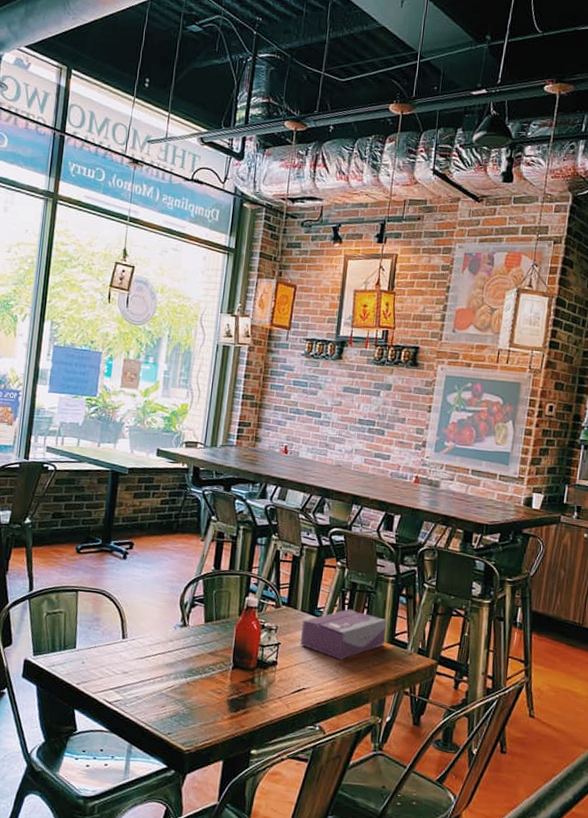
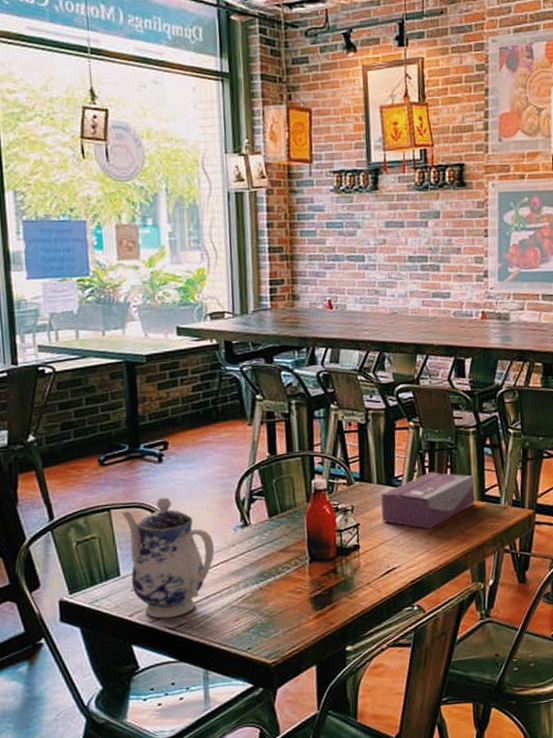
teapot: none [83,588,156,693] -> present [122,497,215,619]

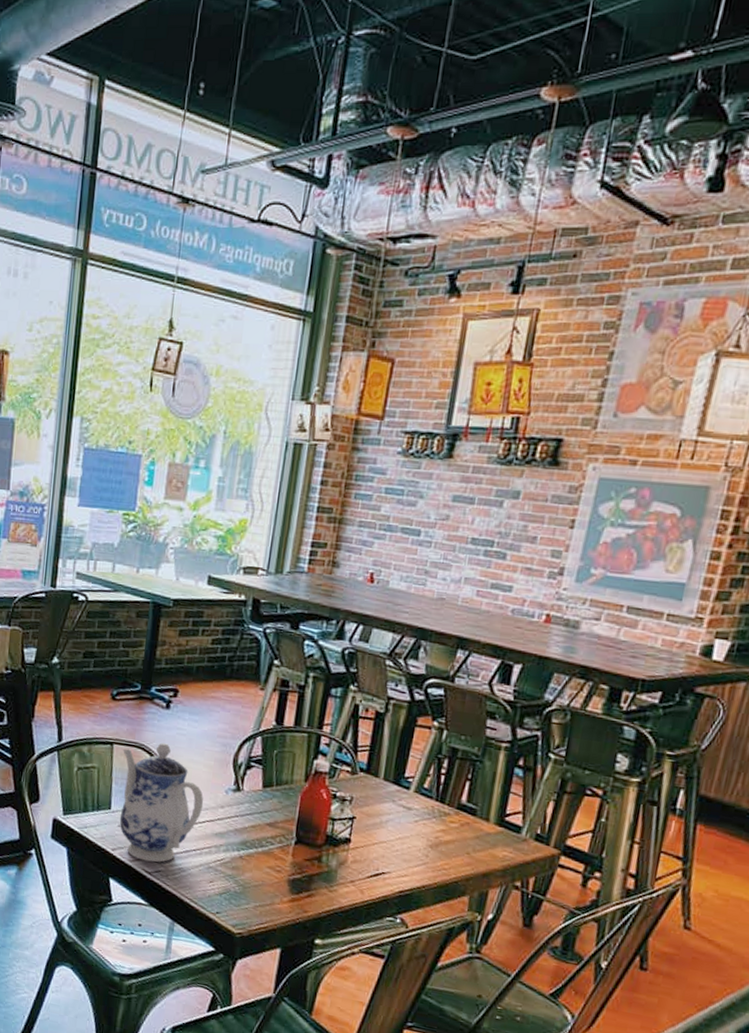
tissue box: present [381,471,475,530] -> none [381,780,496,842]

